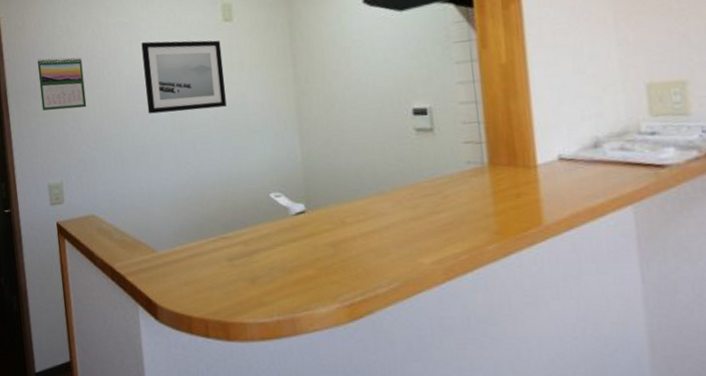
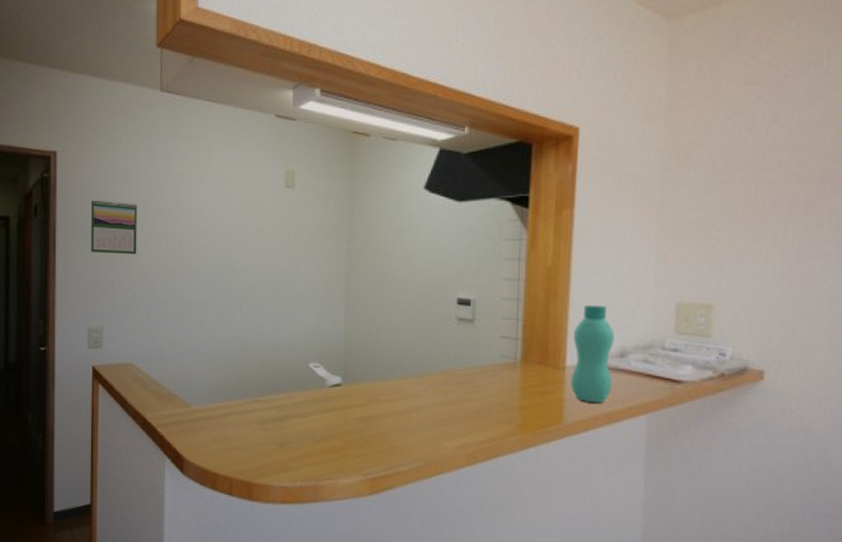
wall art: present [141,40,227,114] -> none [198,197,280,272]
bottle: none [539,96,591,199] -> present [571,304,614,402]

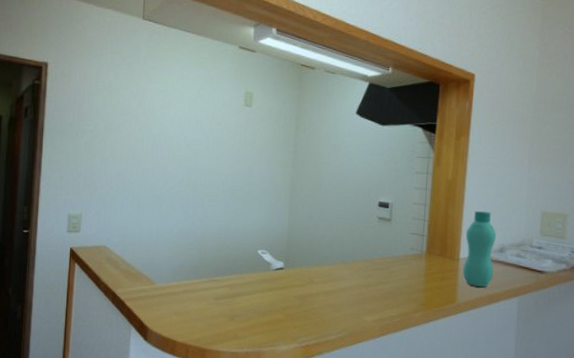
calendar: present [91,199,137,255] -> none [74,105,117,155]

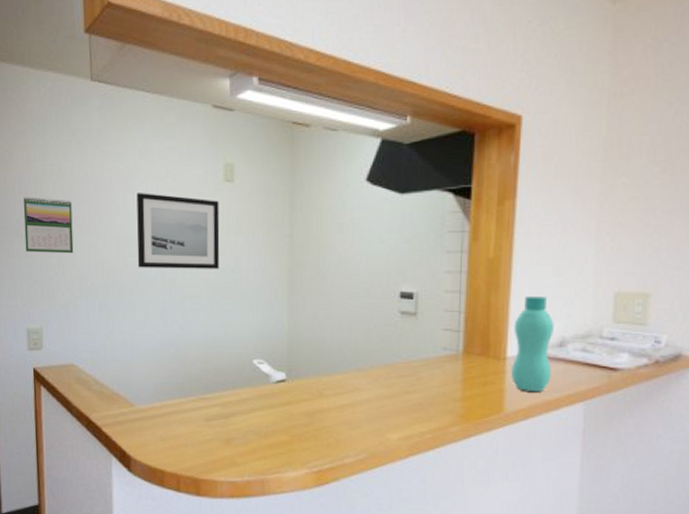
calendar: none [74,105,117,155] -> present [23,196,74,254]
wall art: none [168,109,239,175] -> present [136,193,220,269]

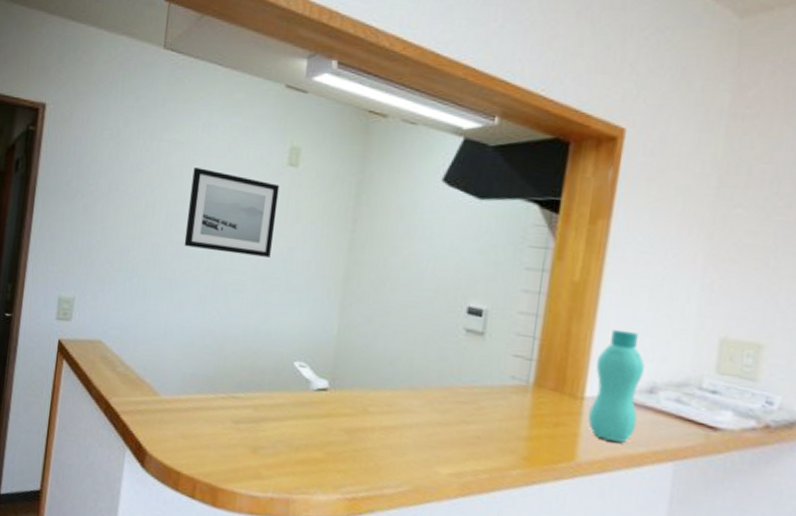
calendar: present [23,196,74,254] -> none [70,158,125,224]

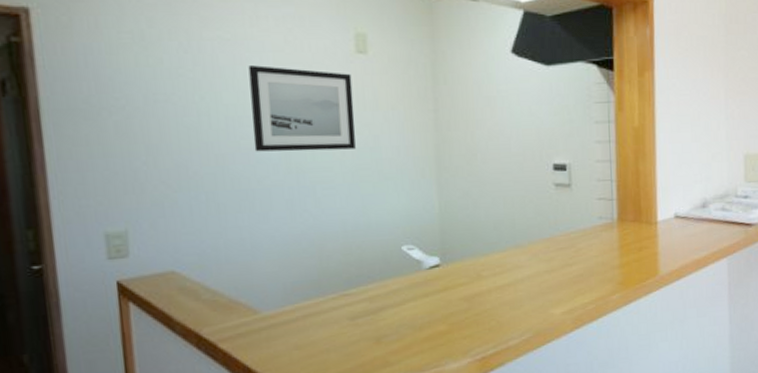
bottle: present [588,329,645,443] -> none [661,161,698,253]

